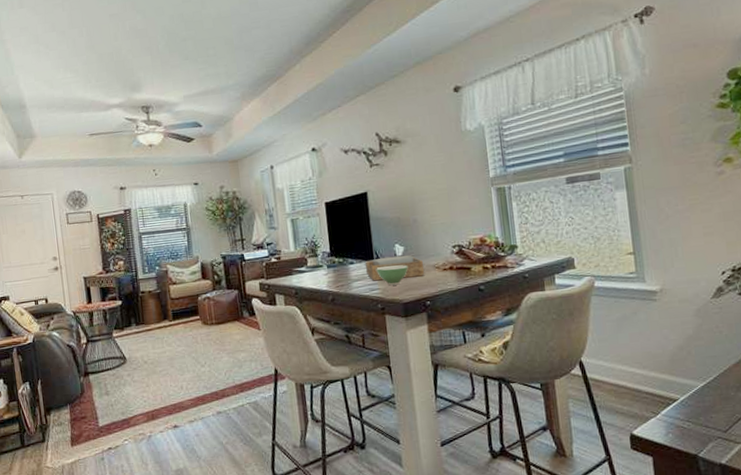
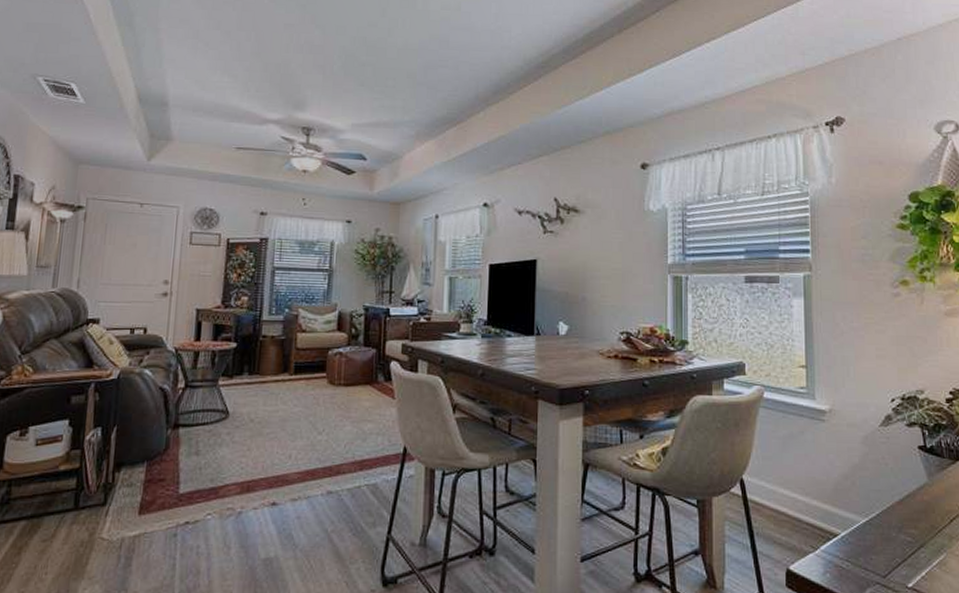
napkin holder: present [365,255,425,281] -> none [523,334,588,361]
bowl: present [376,264,409,286] -> none [535,344,570,367]

